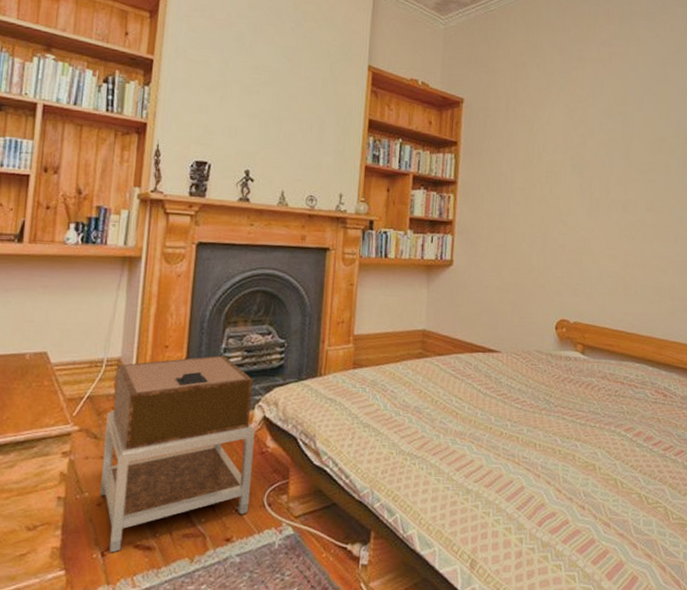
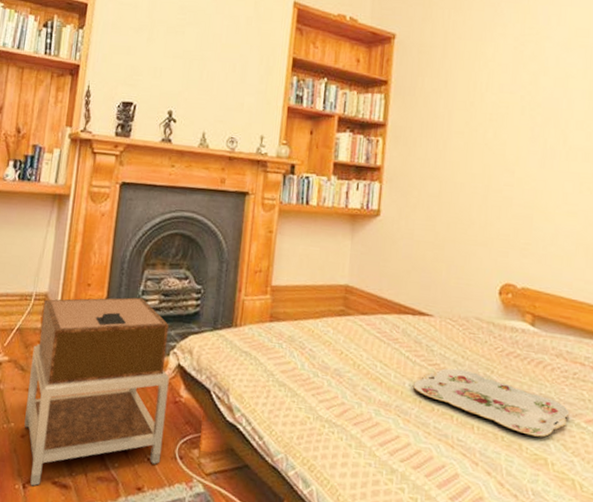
serving tray: none [485,396,613,447] -> present [413,368,570,437]

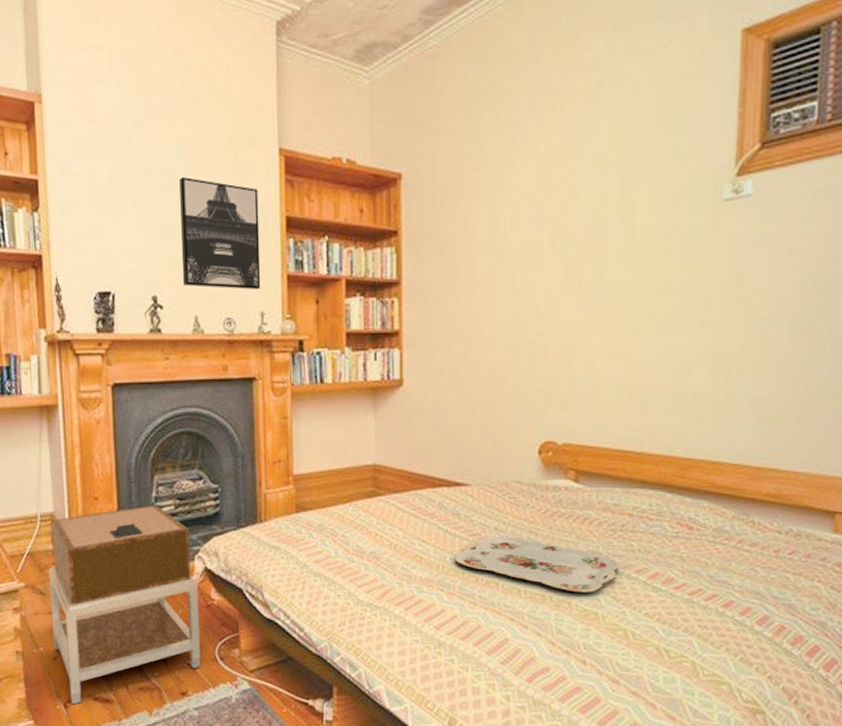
wall art: none [196,15,272,116] -> present [179,176,261,290]

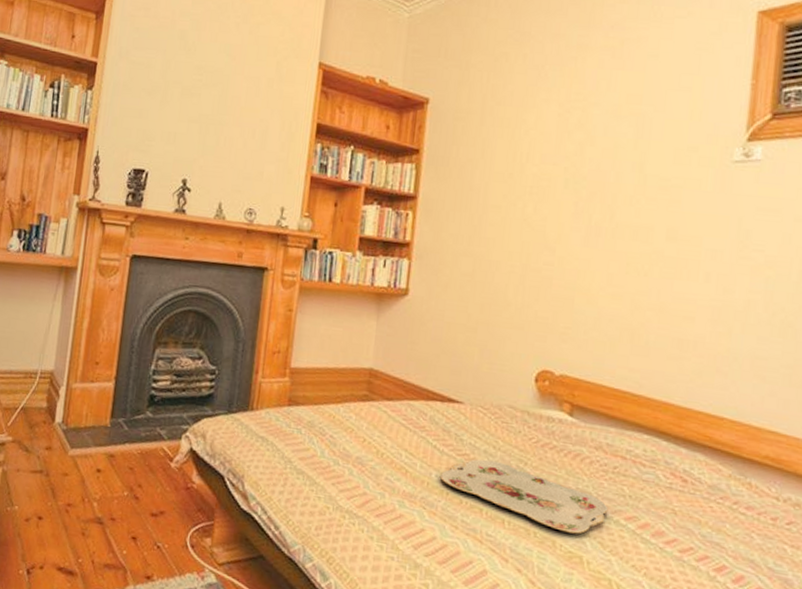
nightstand: present [49,505,201,705] -> none [28,377,181,572]
wall art: present [179,176,261,290] -> none [212,76,295,186]

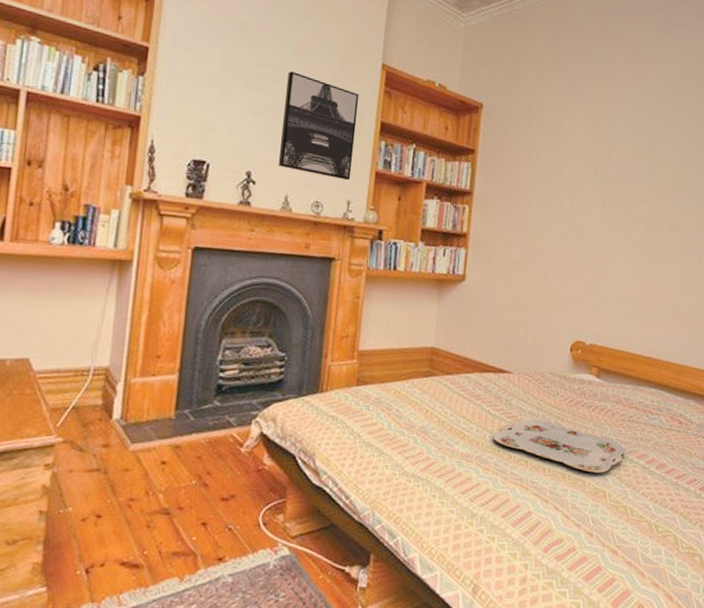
wall art: none [212,76,295,186] -> present [278,71,359,181]

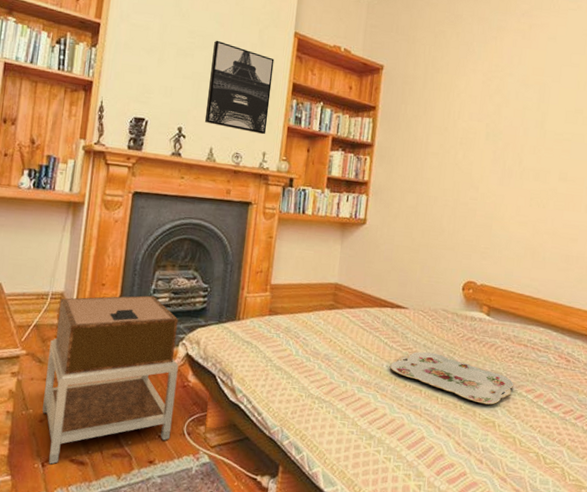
nightstand: none [85,367,252,570] -> present [42,295,179,465]

